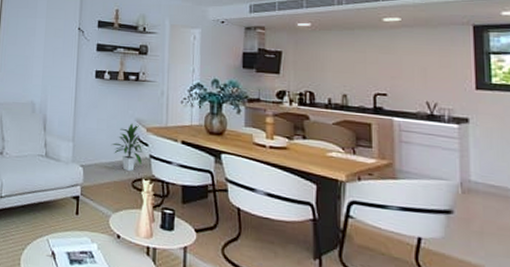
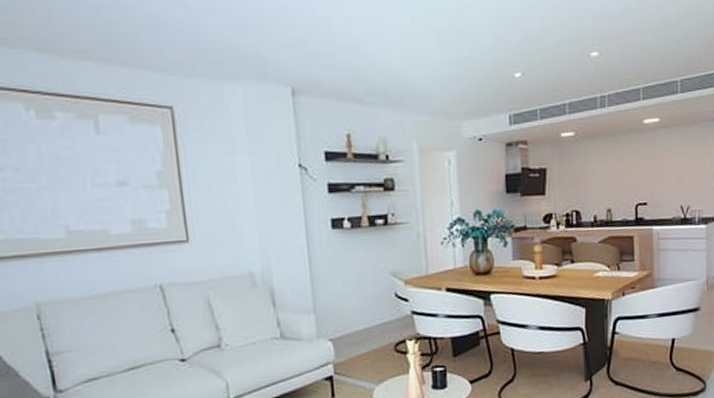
indoor plant: present [112,123,143,172] -> none [364,278,403,336]

